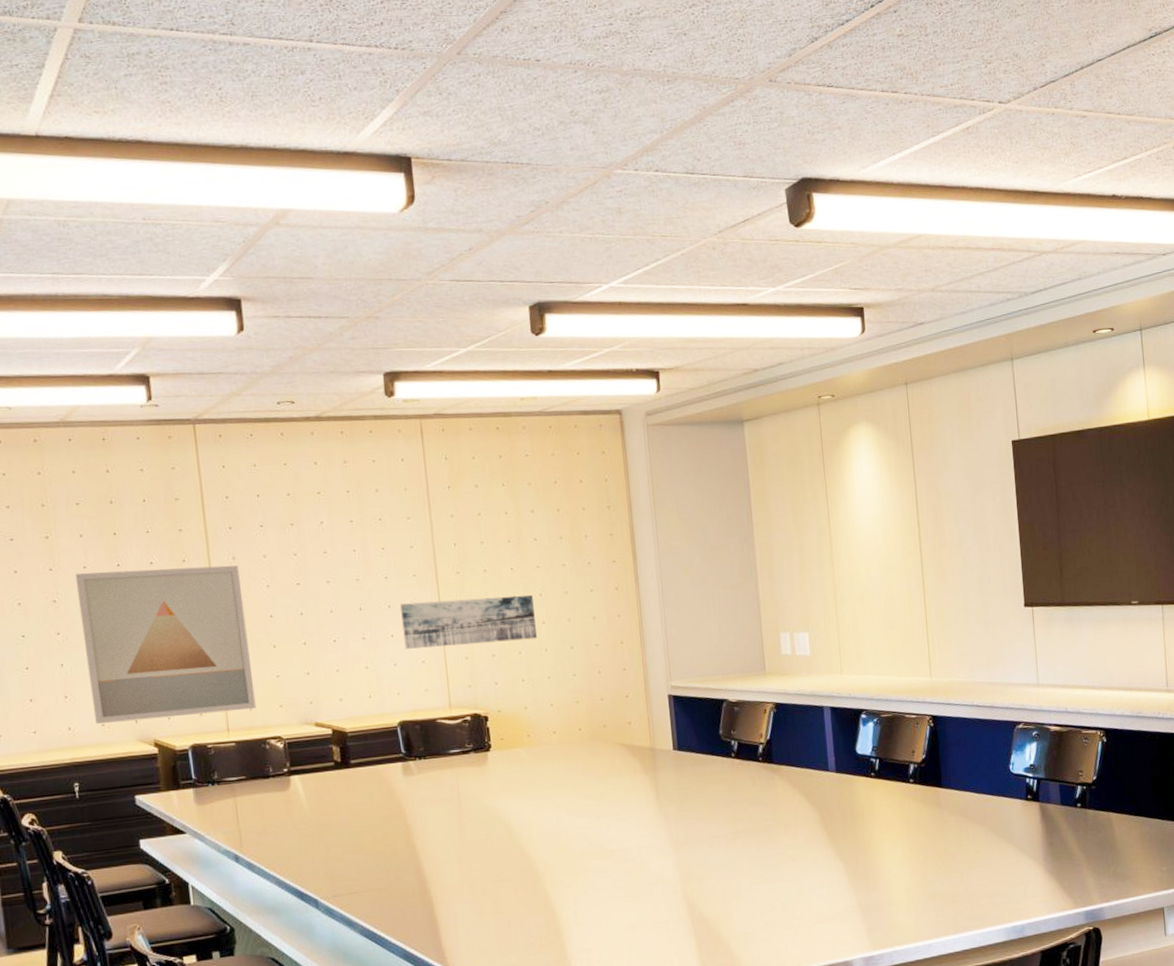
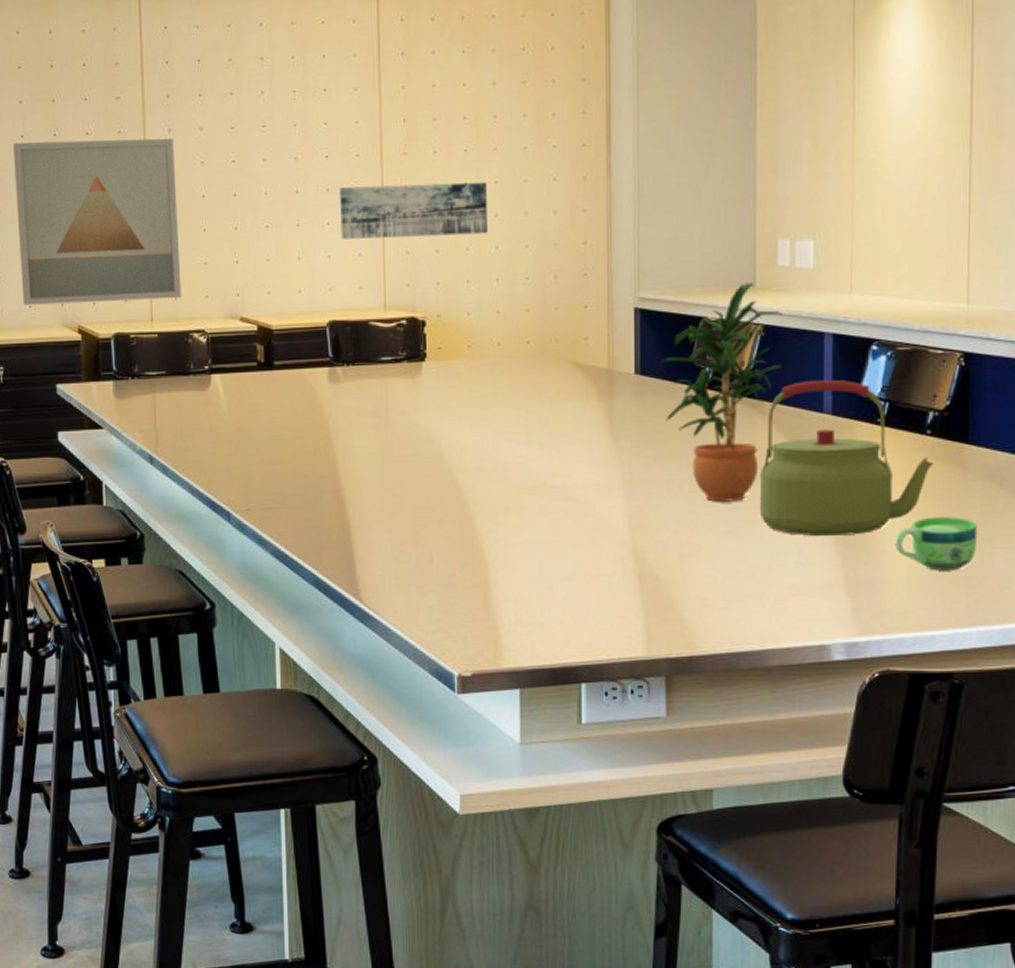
potted plant: none [694,669,793,852] -> present [661,282,784,502]
kettle: none [783,744,918,873] -> present [759,380,934,537]
cup: none [894,847,957,892] -> present [894,517,978,571]

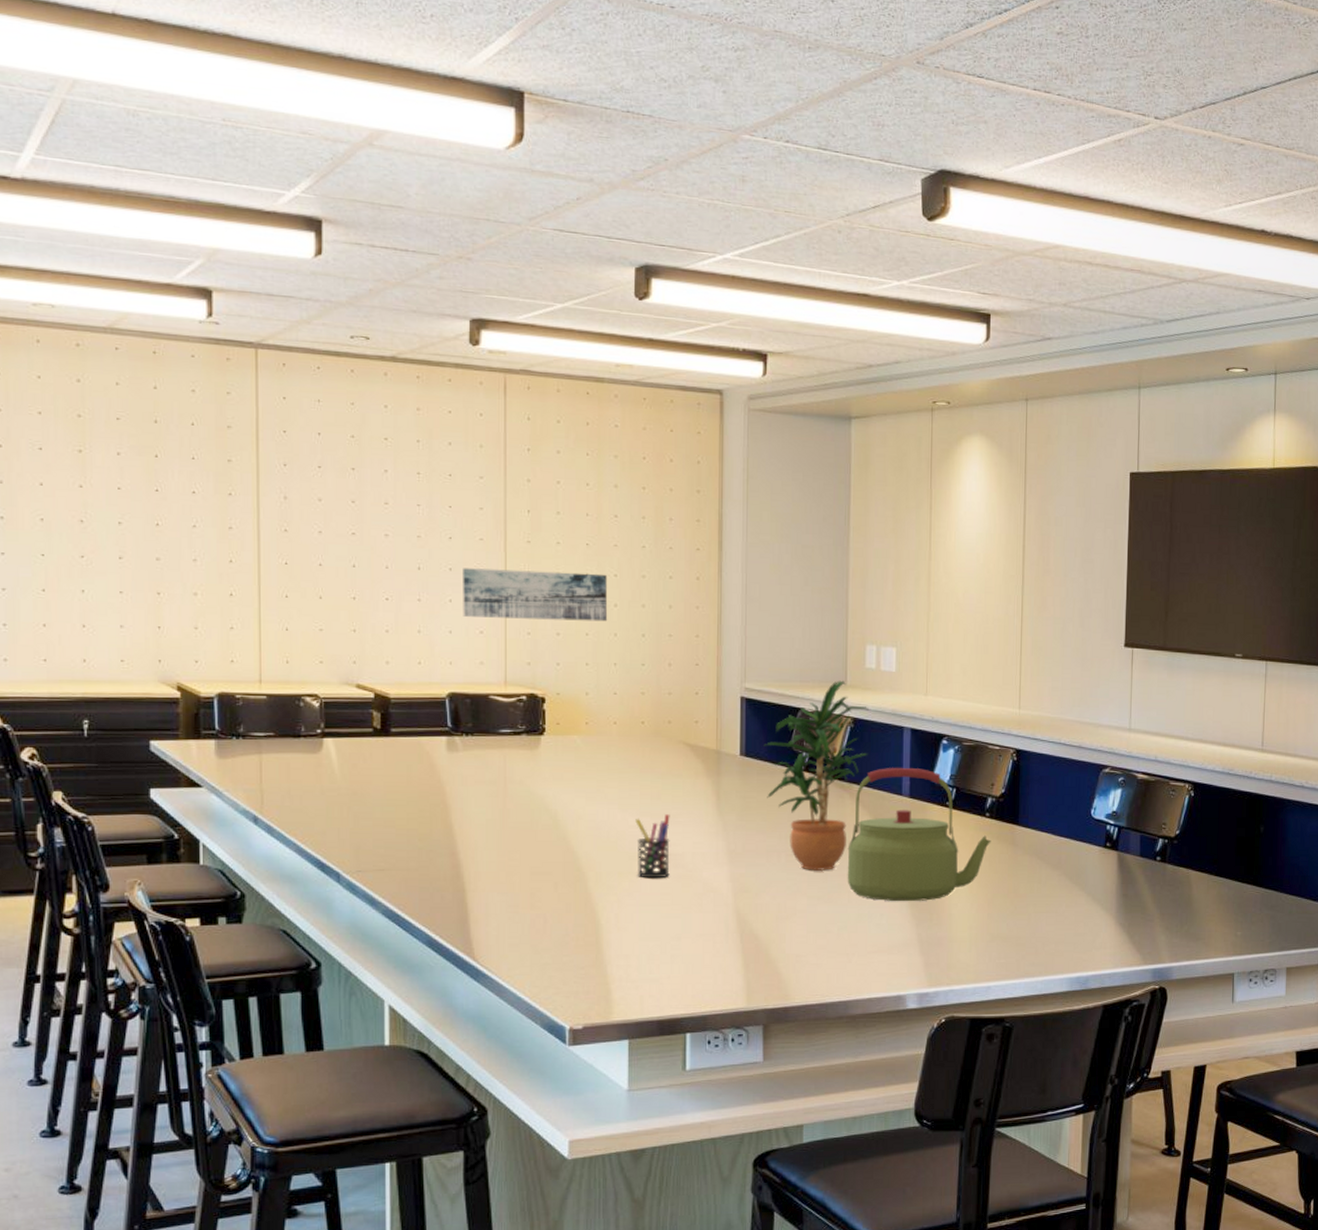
wall art: present [12,138,182,305] -> none [107,493,294,662]
pen holder: none [522,442,560,514] -> present [635,814,670,879]
cup: present [894,517,978,571] -> none [959,886,1026,932]

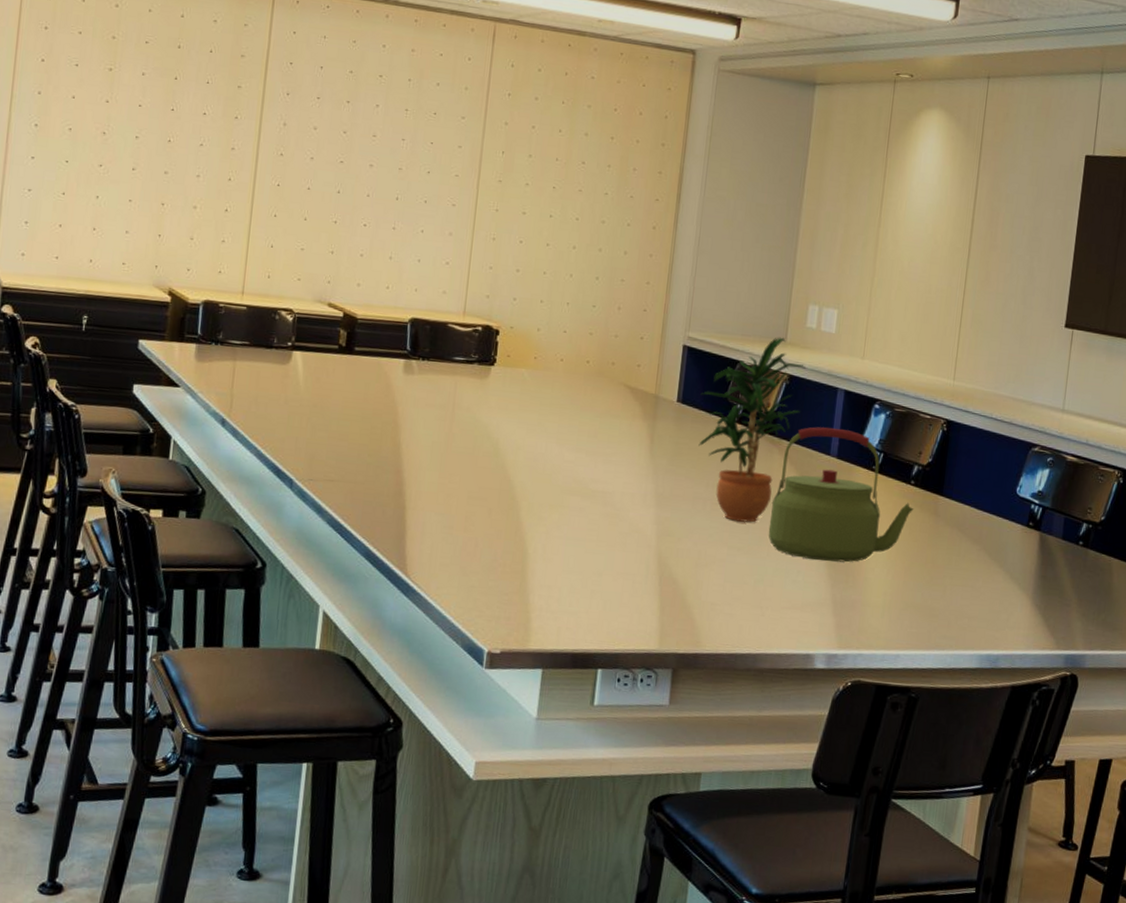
wall art: present [463,568,608,622] -> none [432,201,569,262]
pen holder: present [635,814,670,879] -> none [568,452,605,515]

